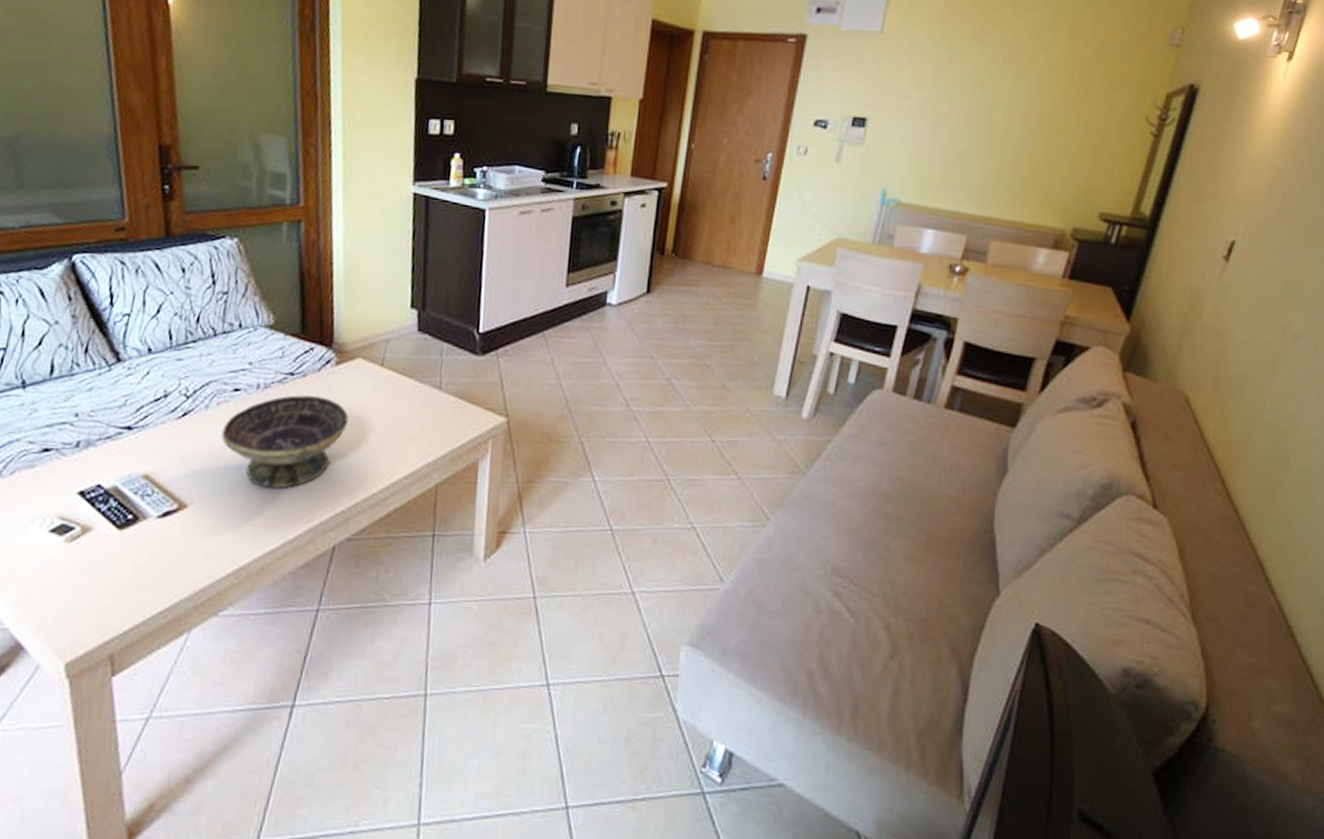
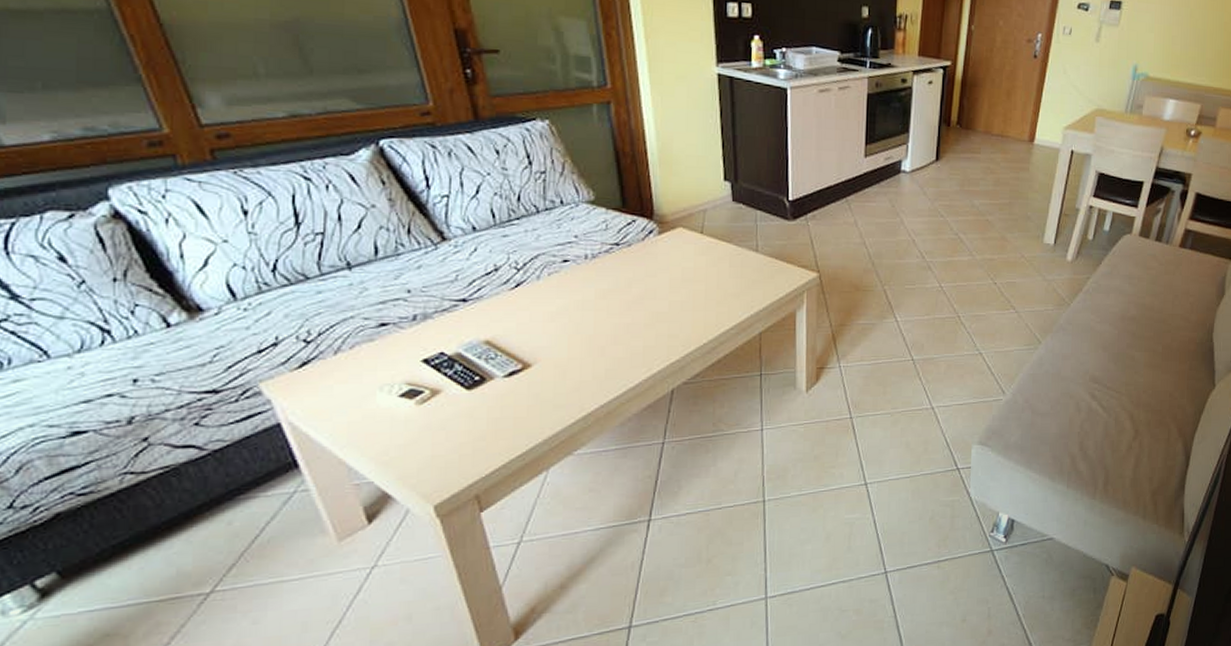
decorative bowl: present [221,395,349,488] -> none [556,263,675,344]

